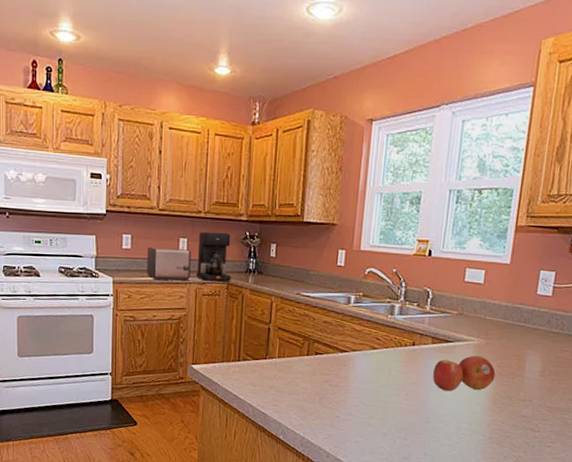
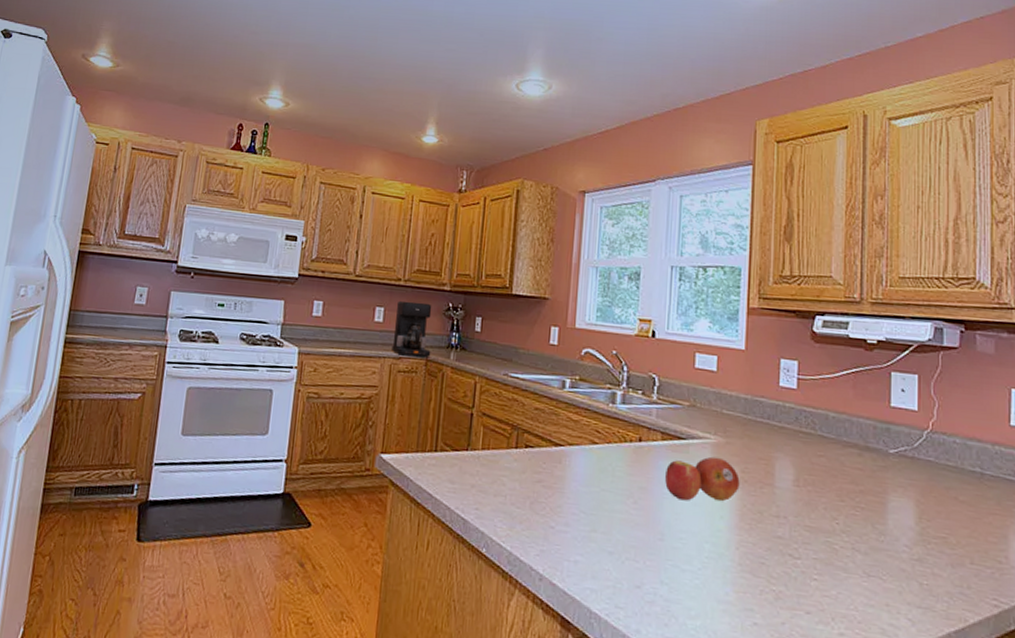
toaster: present [147,247,191,281] -> none [337,316,388,355]

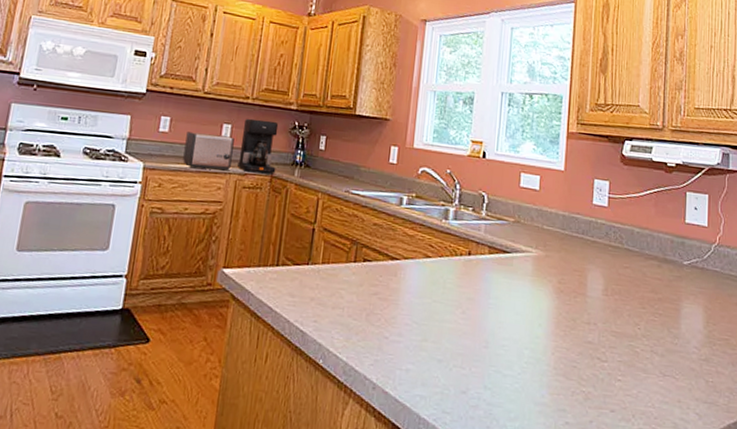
toaster: none [337,316,388,355] -> present [183,132,234,171]
fruit: present [665,460,702,501] -> none [491,272,524,311]
fruit: present [695,456,740,502] -> none [517,269,557,311]

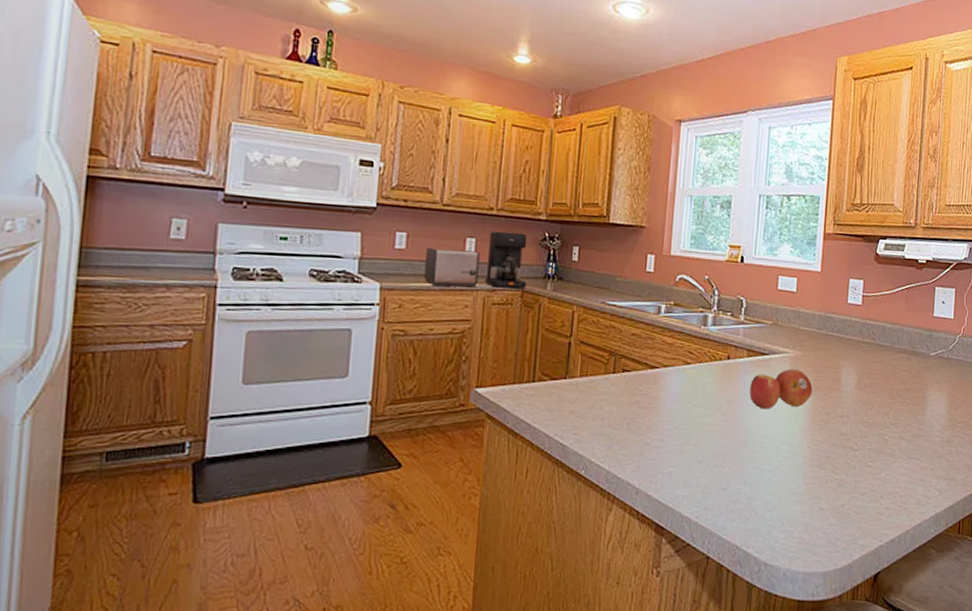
fruit: none [491,272,524,311] -> present [749,374,781,410]
fruit: none [517,269,557,311] -> present [775,368,813,408]

